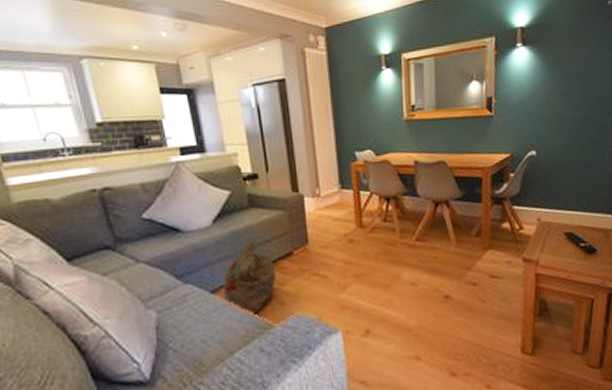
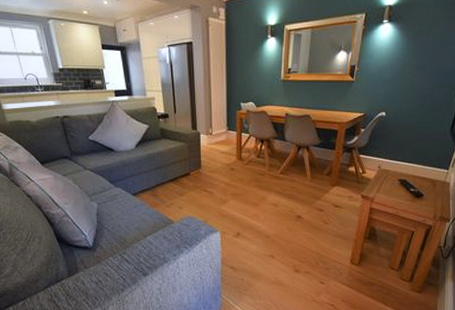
bag: present [223,241,276,316] -> none [141,163,177,214]

